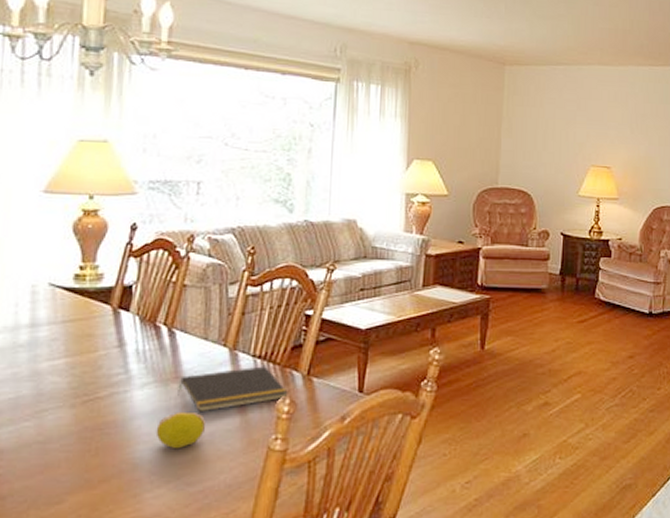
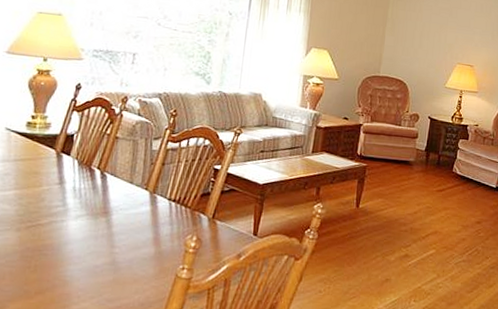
fruit: present [156,411,207,449] -> none [85,240,127,271]
notepad: present [178,366,288,413] -> none [105,208,196,243]

